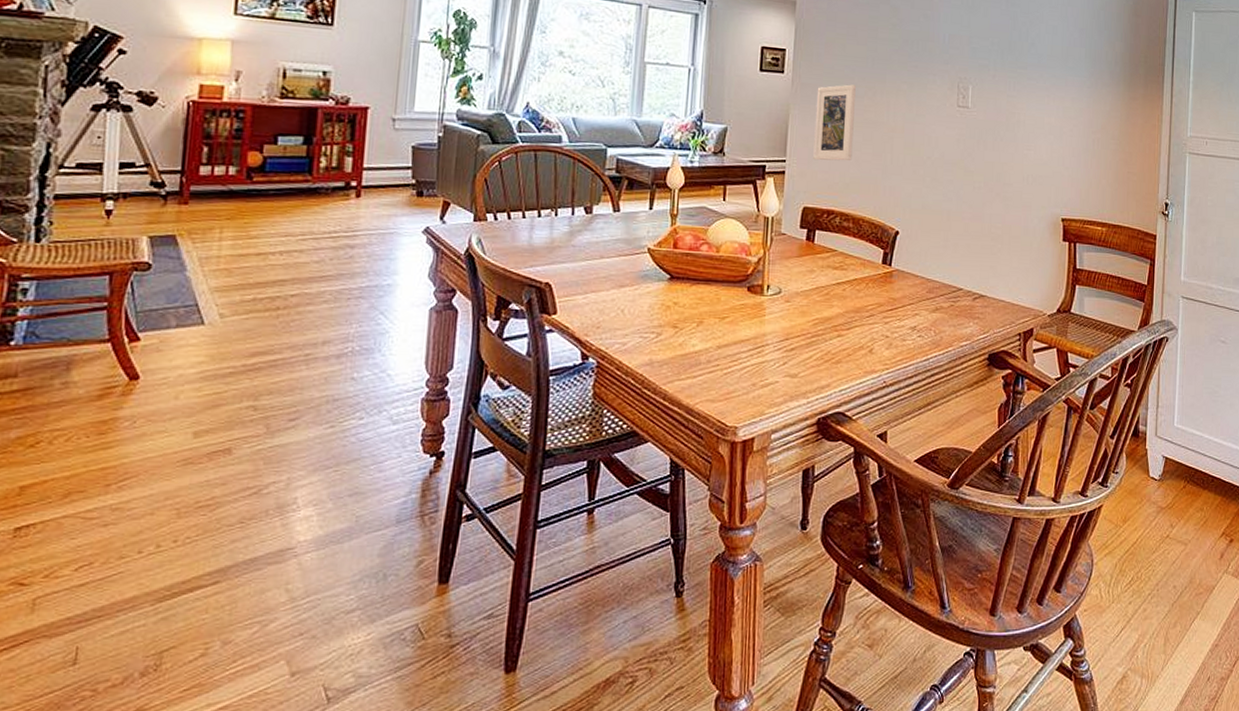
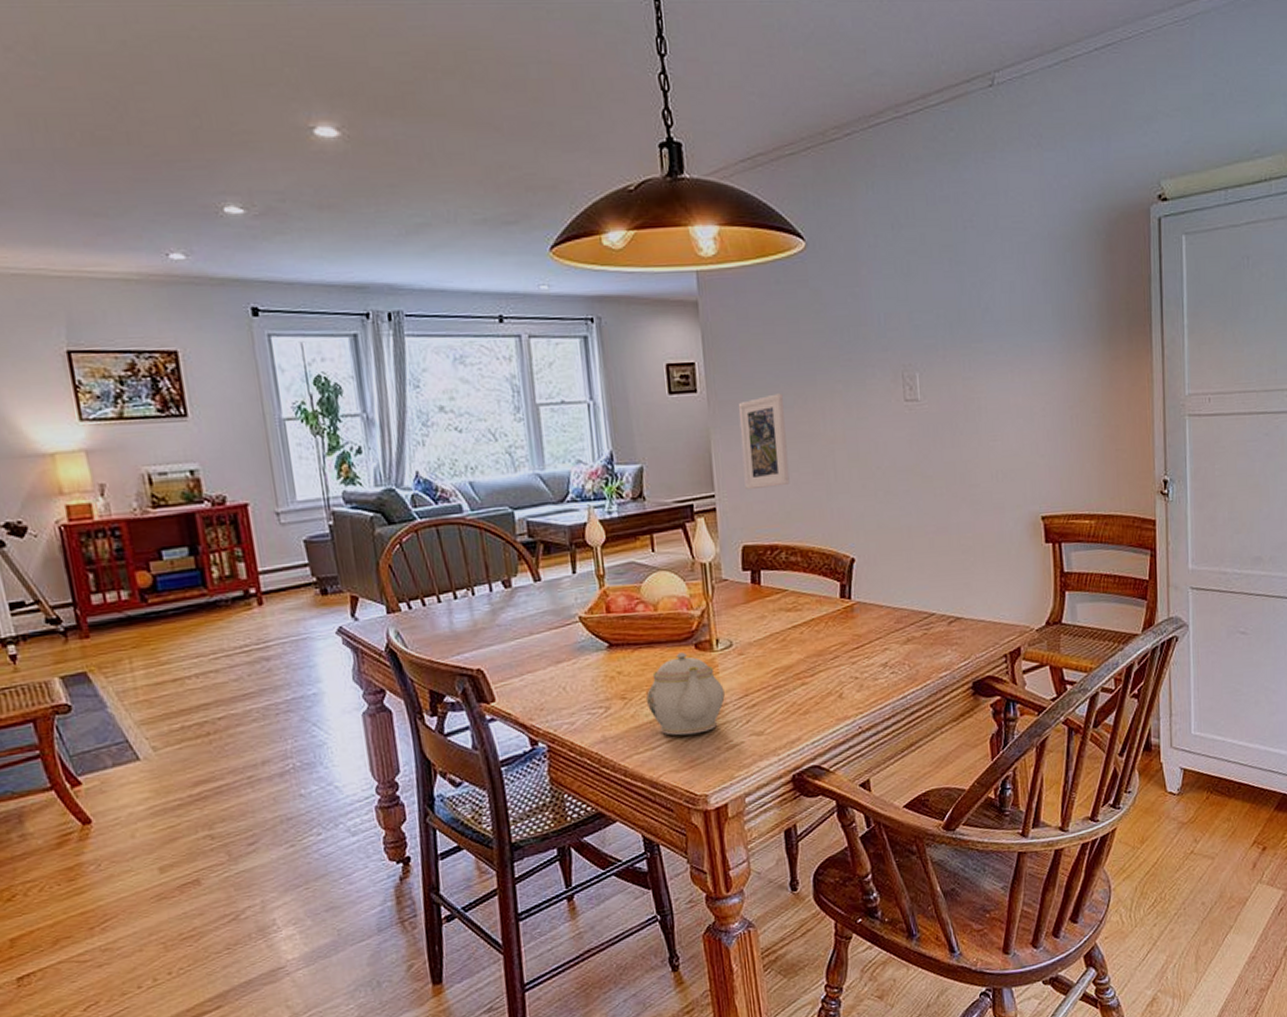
teapot: none [696,292,768,369] -> present [646,652,725,736]

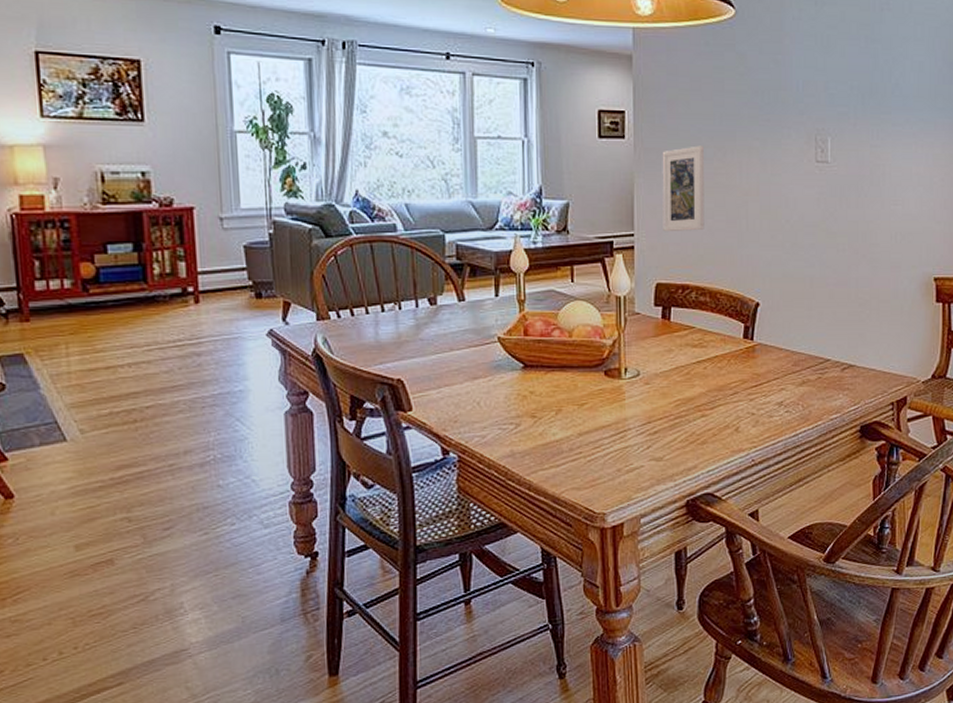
teapot: present [646,652,725,736] -> none [555,378,629,456]

